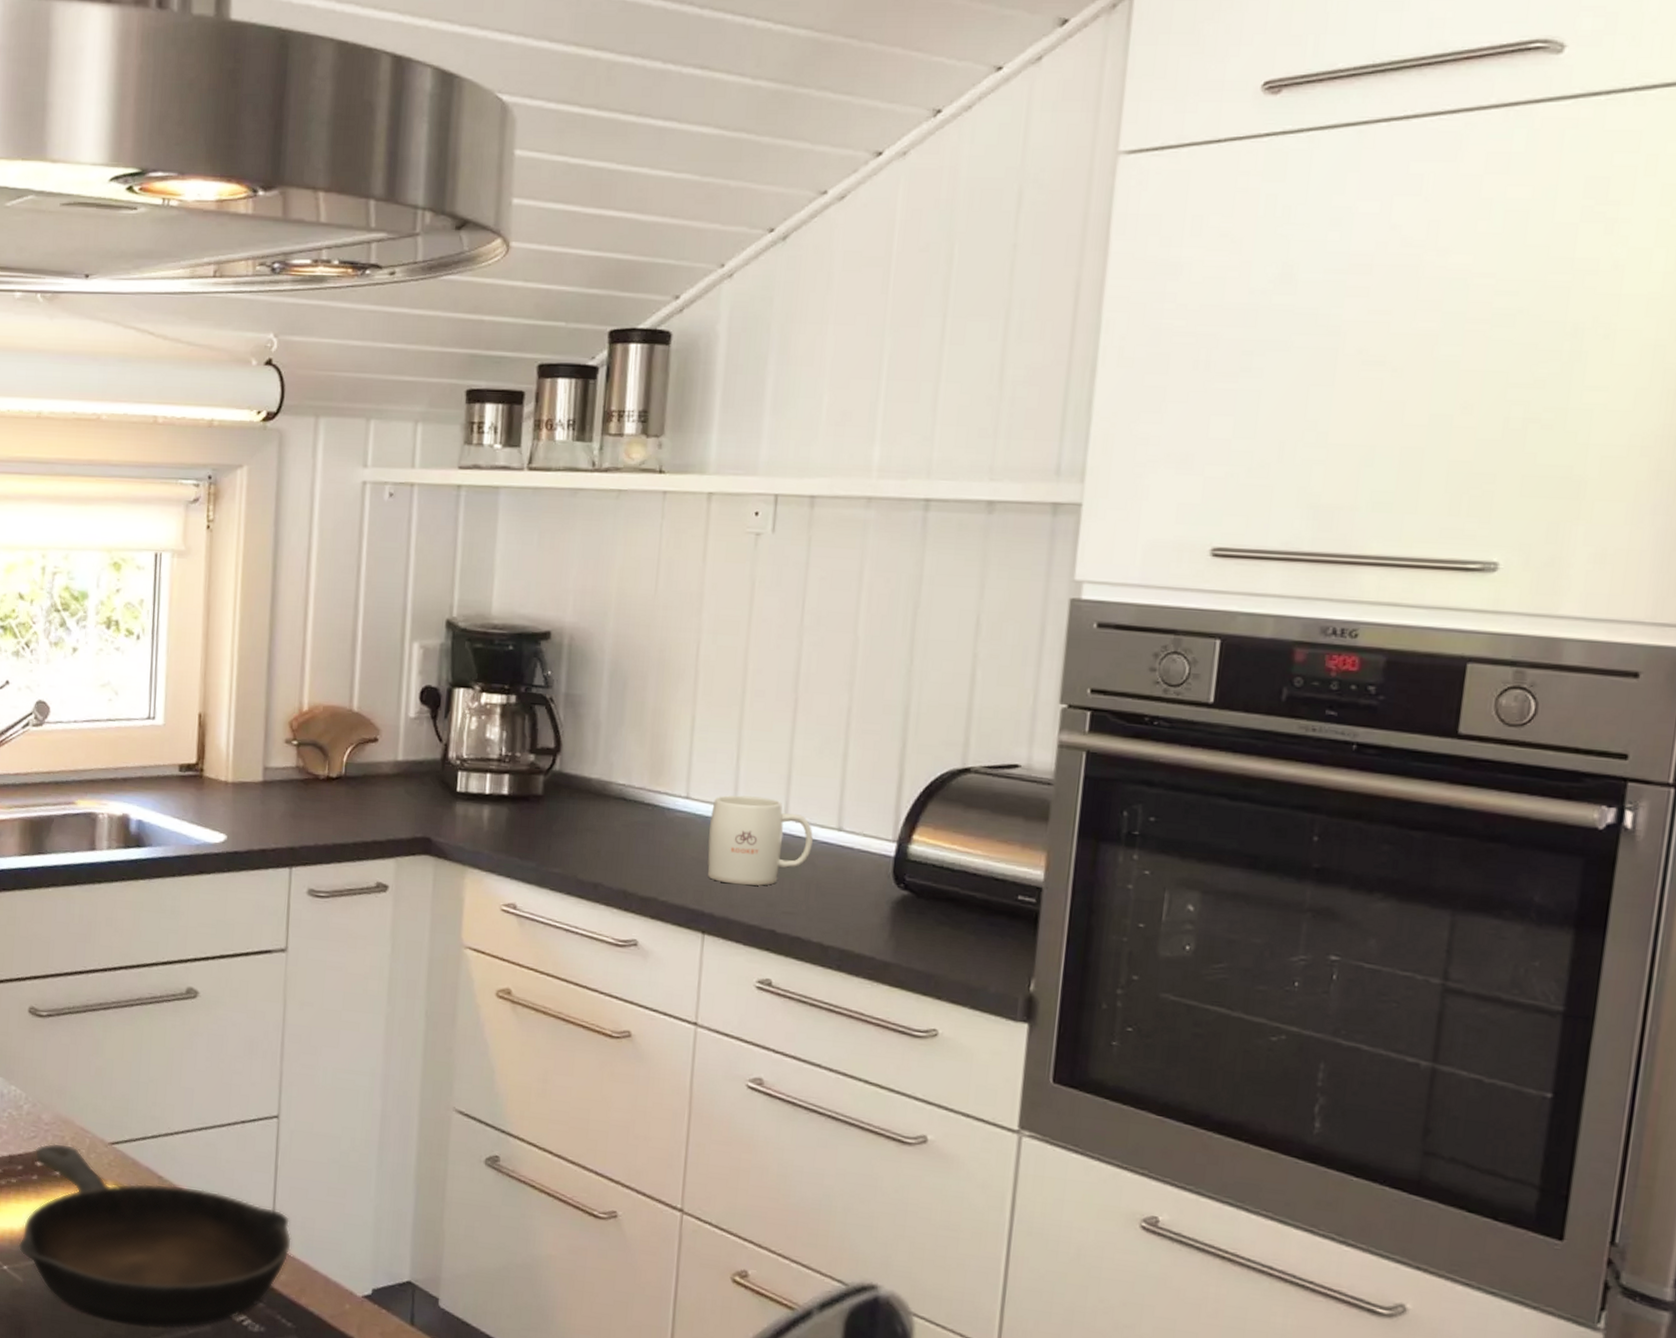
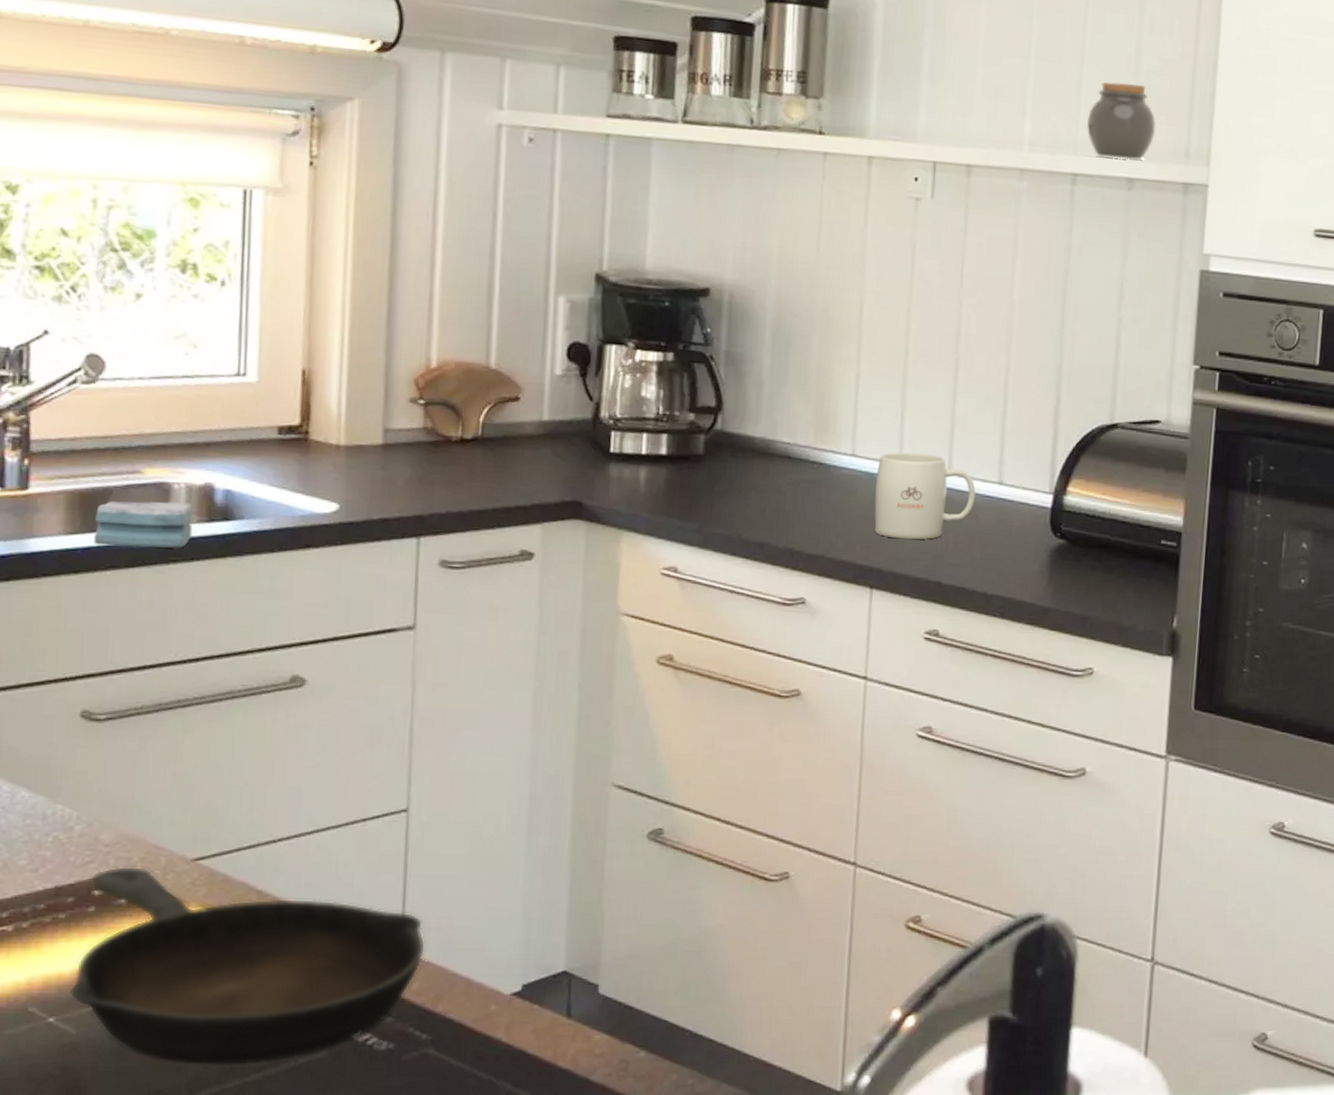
sponge: none [40,828,114,871] -> present [94,501,194,549]
jar: none [942,396,1022,481] -> present [1087,82,1156,161]

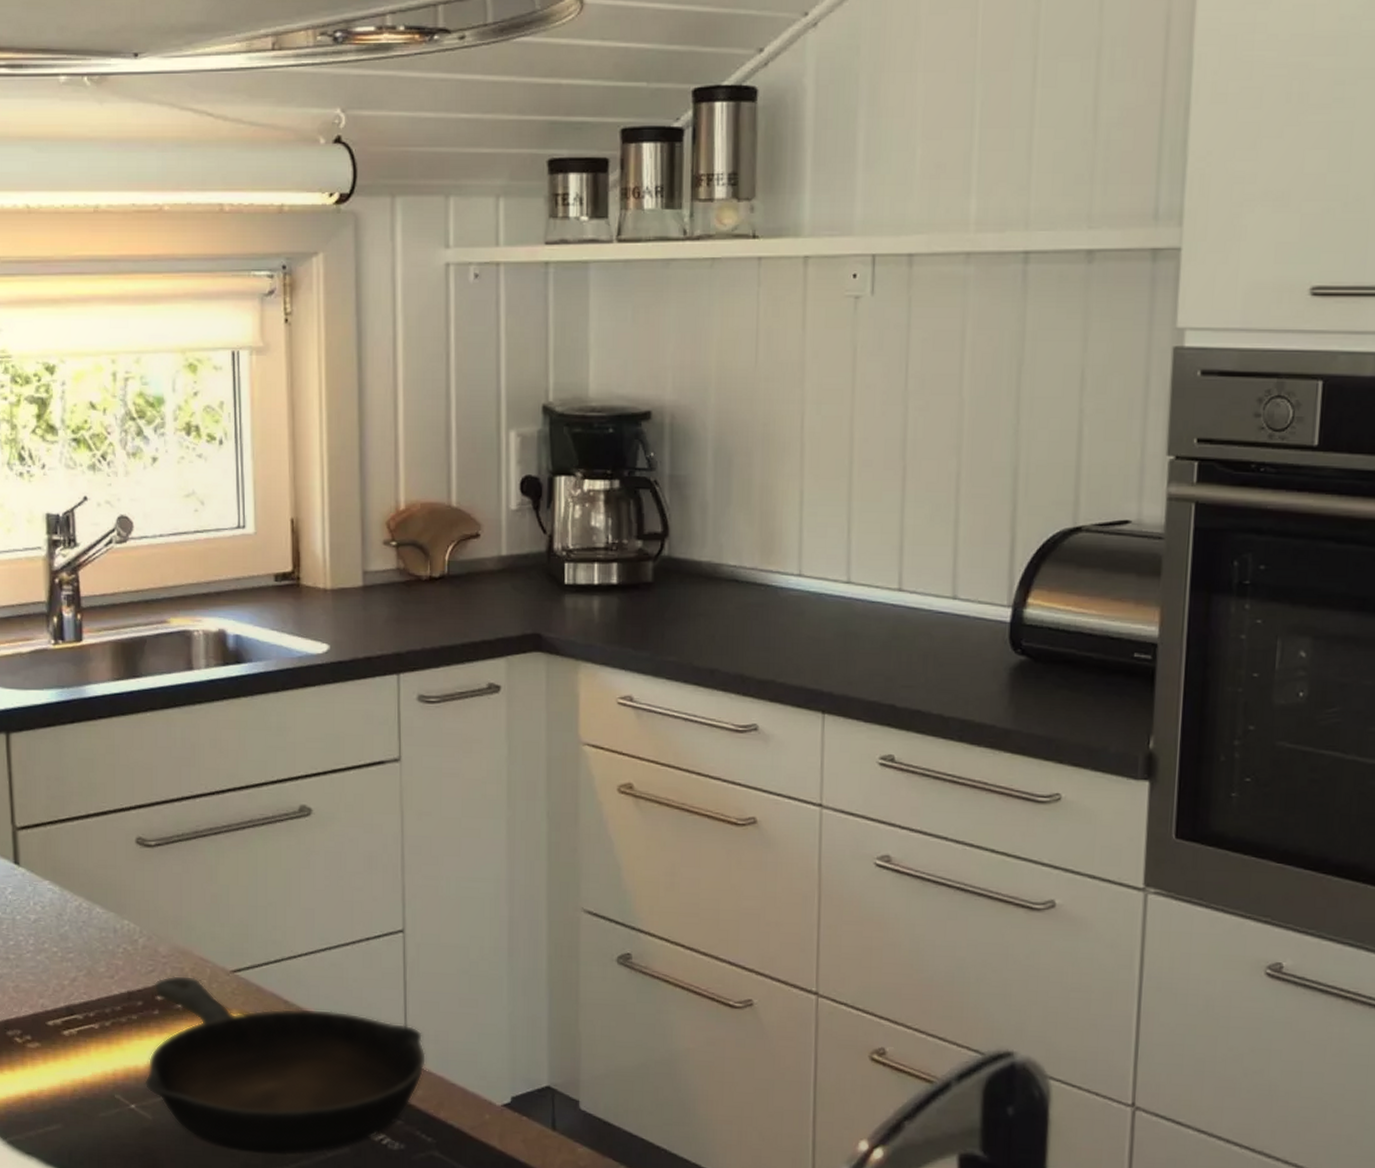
sponge: present [94,501,194,549] -> none [135,648,212,691]
mug: present [874,452,976,540] -> none [823,569,928,662]
jar: present [1087,82,1156,161] -> none [1039,141,1119,229]

